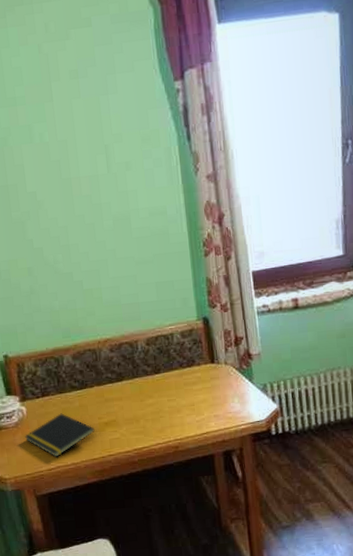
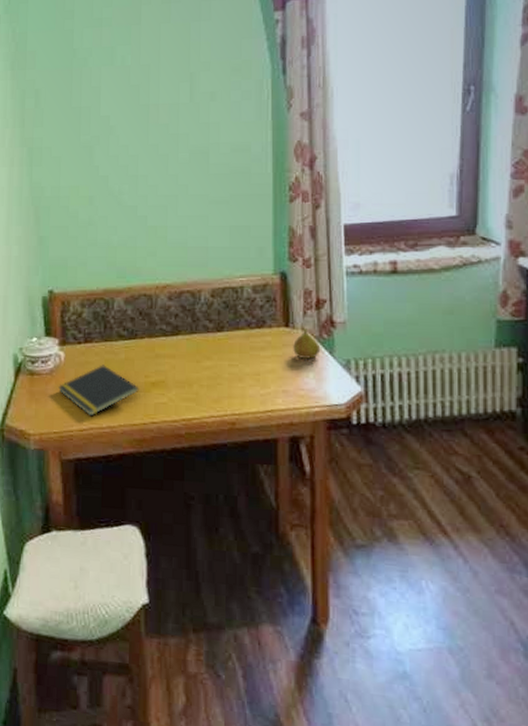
fruit: none [219,362,242,388] -> present [293,328,321,359]

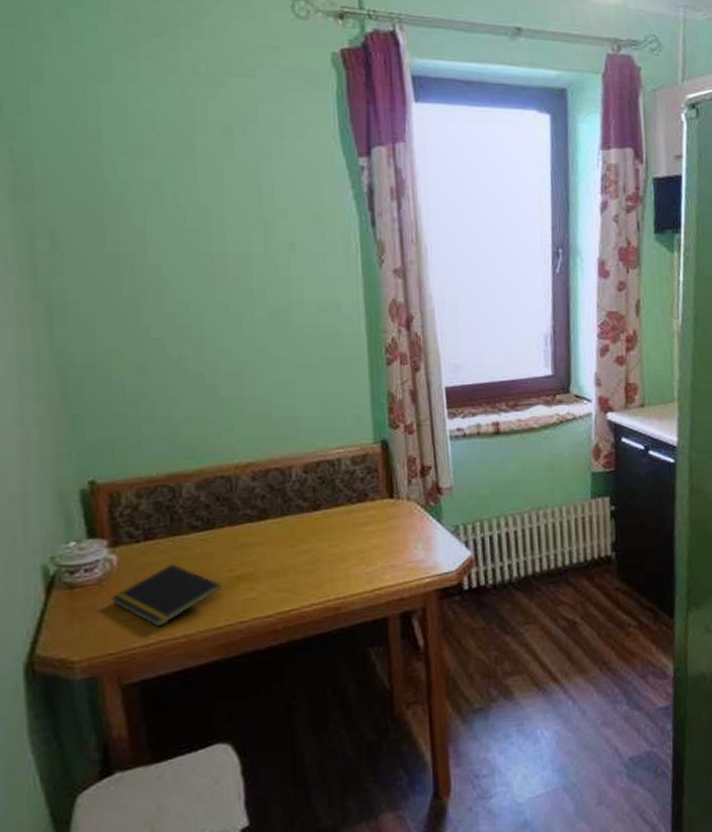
fruit: present [293,328,321,359] -> none [399,498,428,530]

